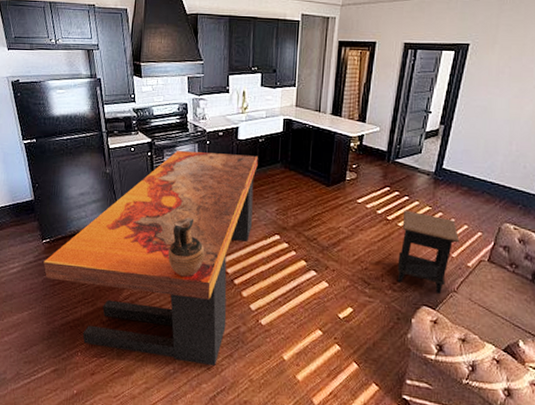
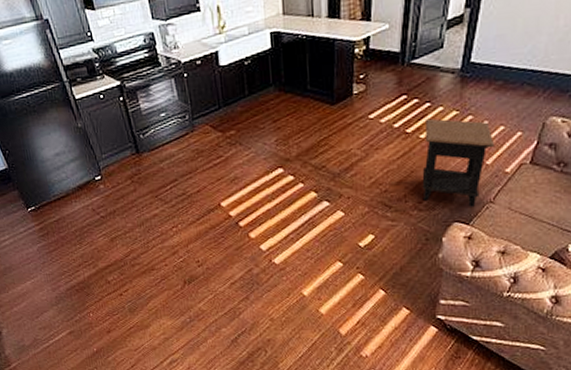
dining table: present [43,151,258,367] -> none [34,81,251,311]
ceramic jug: present [168,217,205,277] -> none [162,163,204,226]

